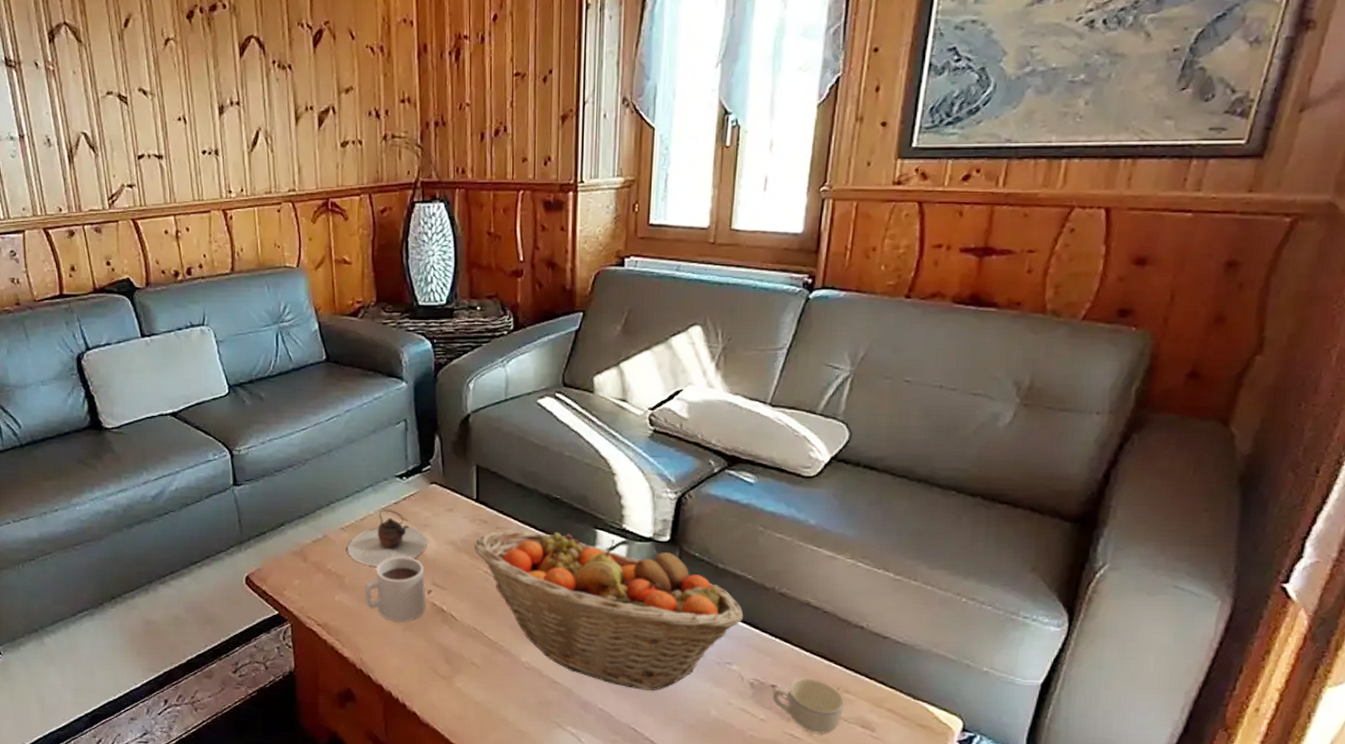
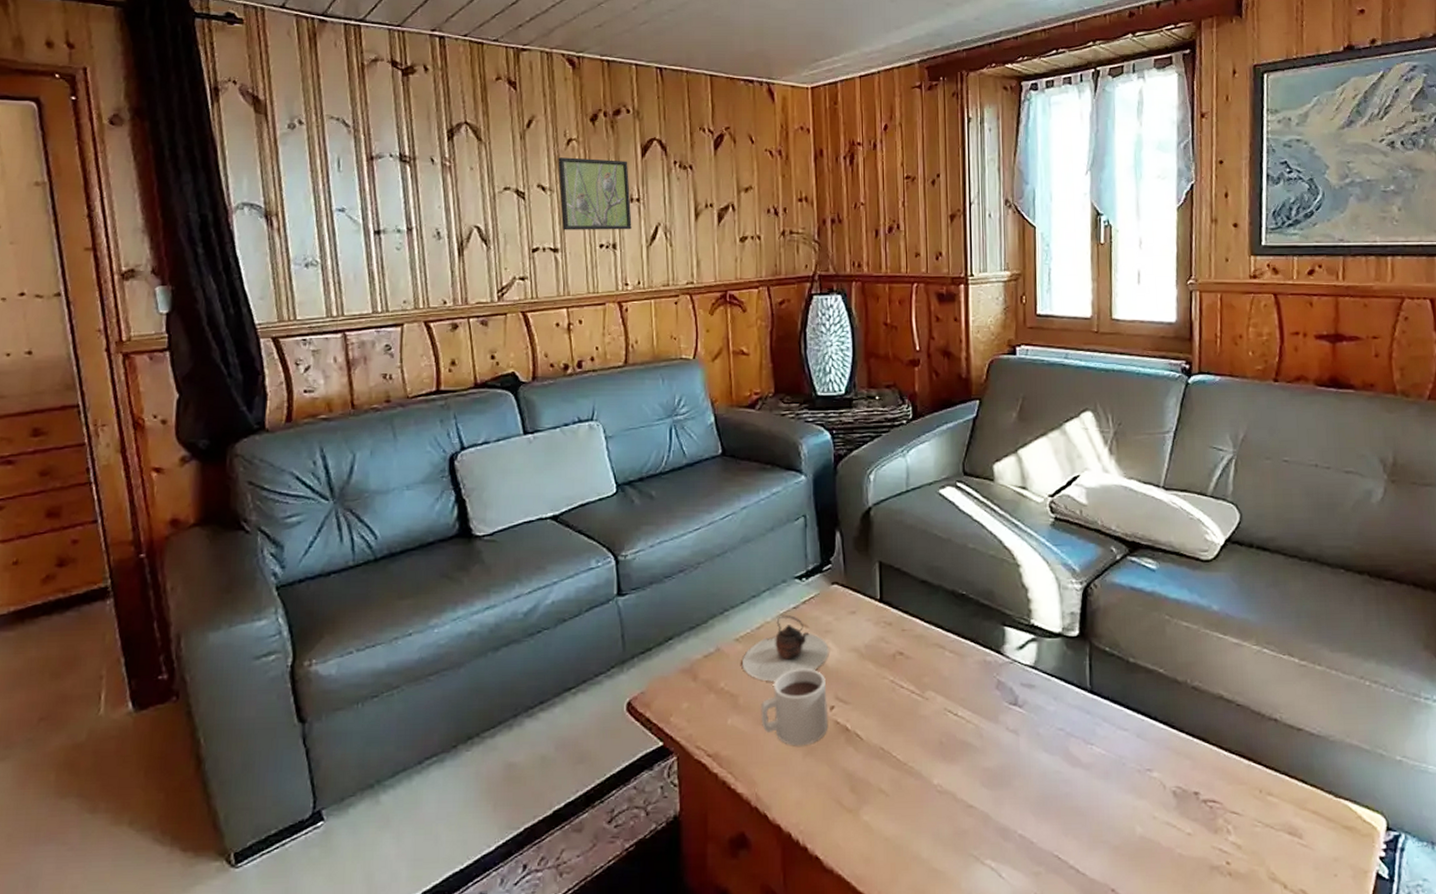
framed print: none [157,58,233,136] -> present [558,157,632,230]
fruit basket: present [473,530,744,690] -> none [878,632,1159,809]
cup: present [773,678,845,734] -> none [1197,782,1269,846]

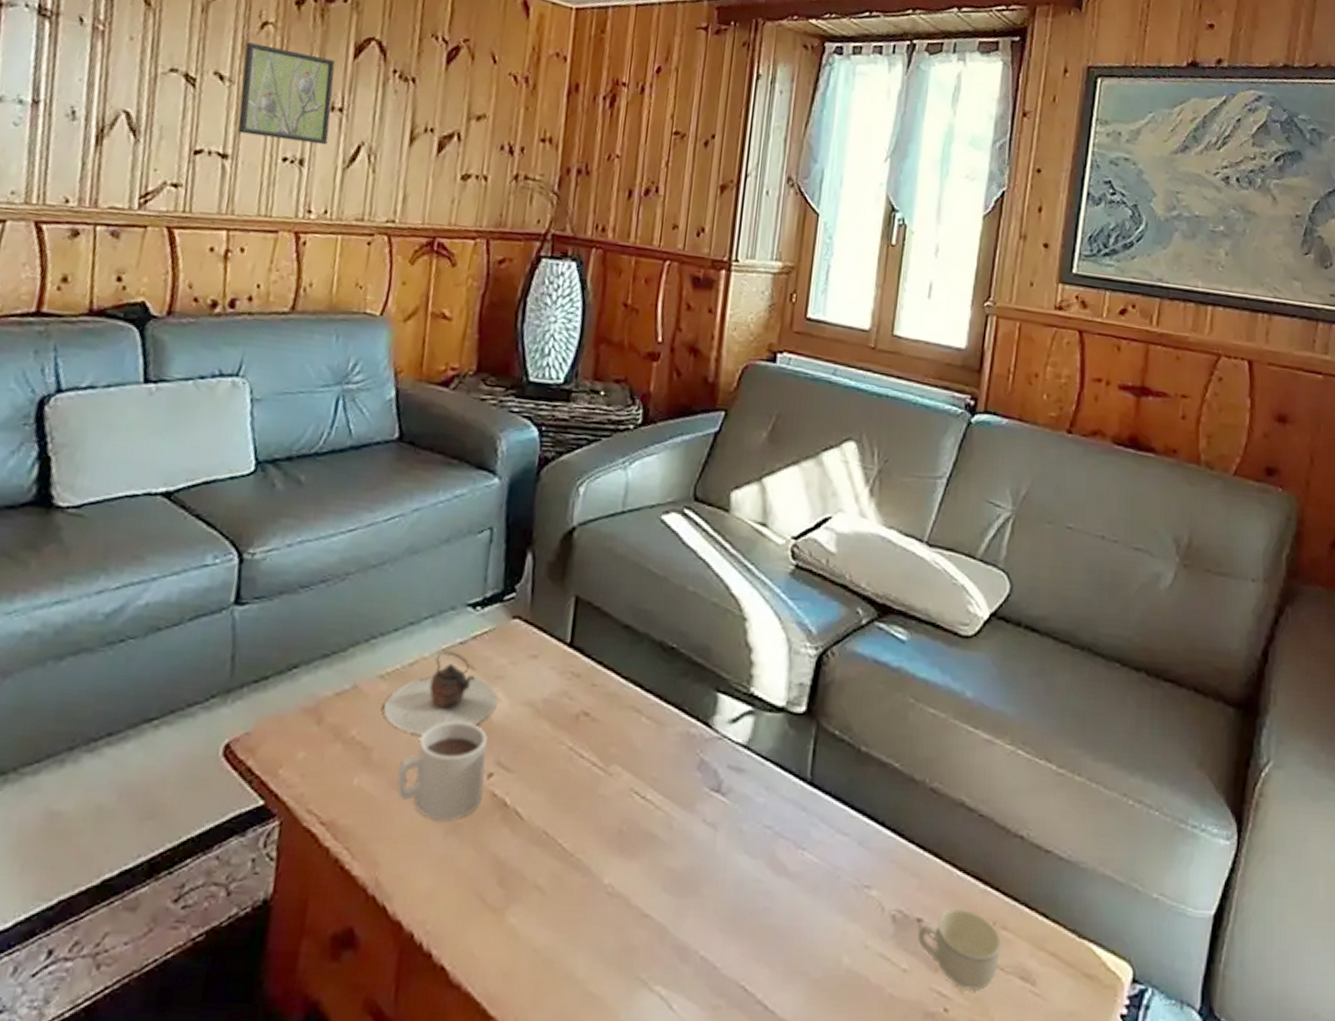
cup: none [1197,782,1269,846] -> present [918,909,1002,990]

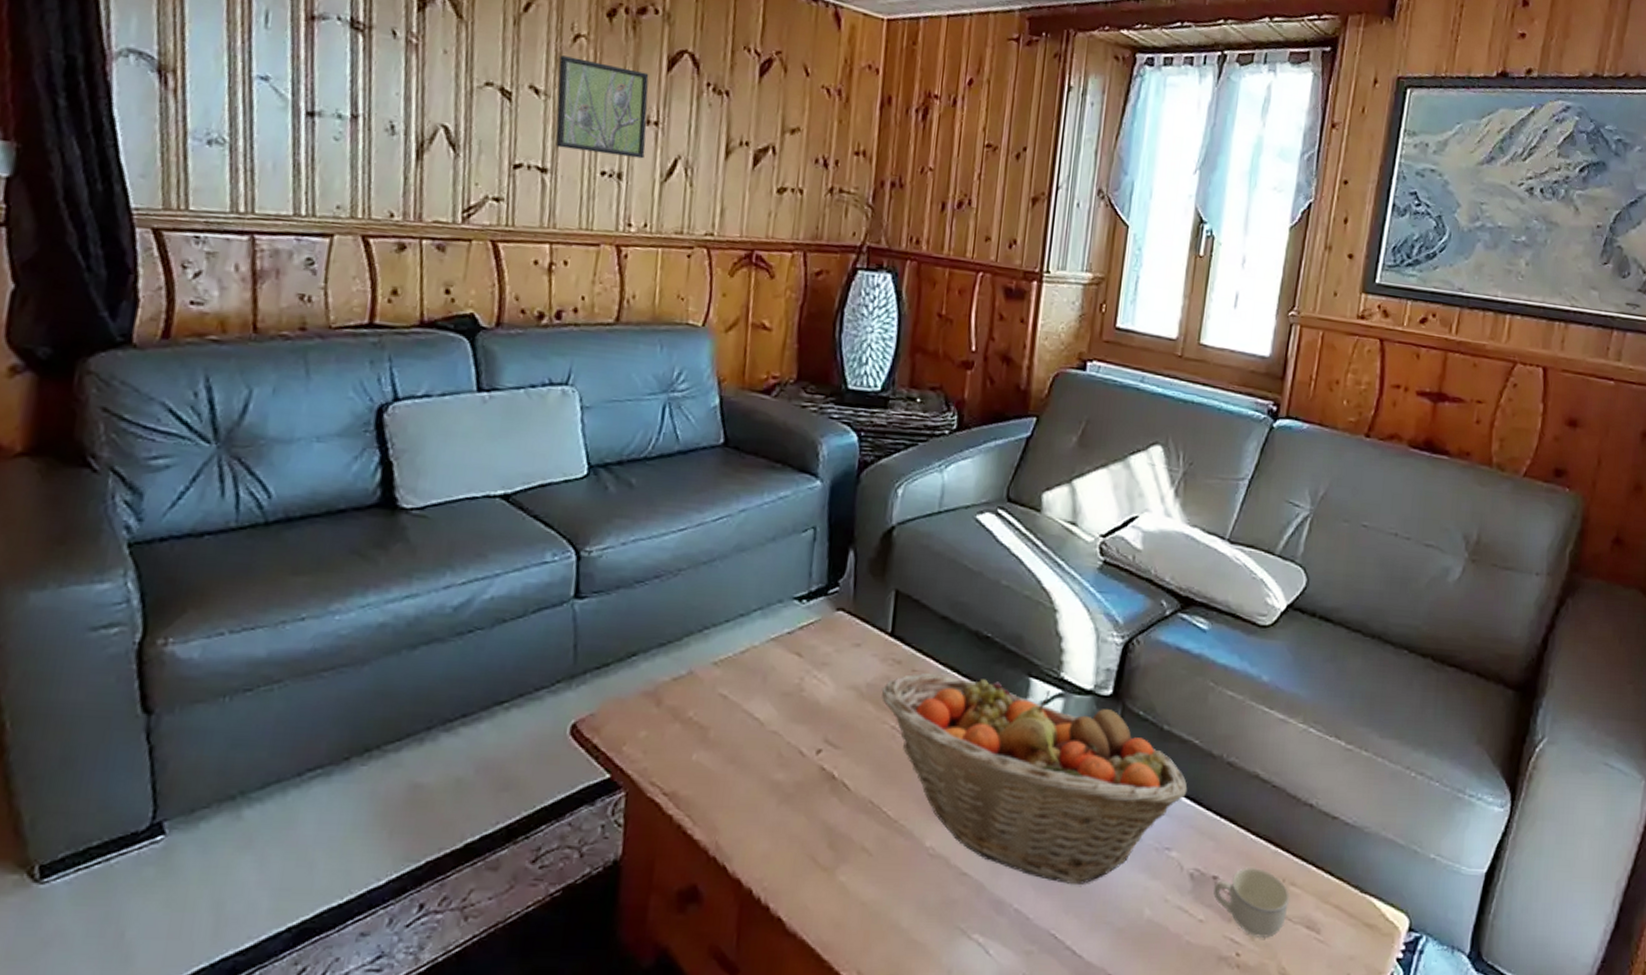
teapot: present [383,651,498,735] -> none [718,641,824,716]
mug: present [397,721,488,821] -> none [732,703,816,792]
fruit basket: none [558,688,888,928] -> present [881,673,1188,884]

